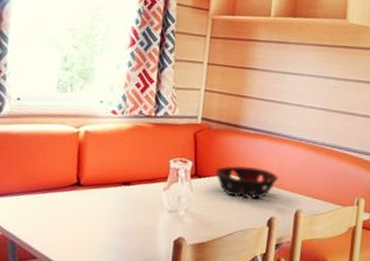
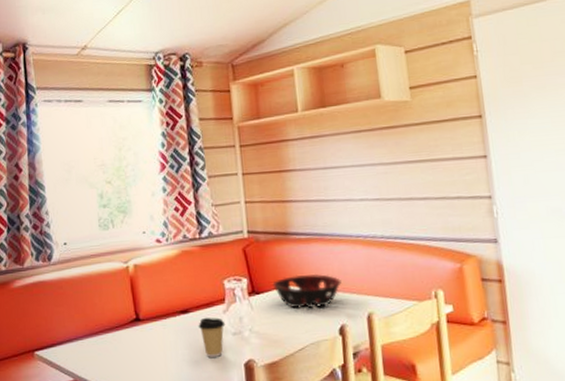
coffee cup: none [137,192,164,231] -> present [198,317,226,357]

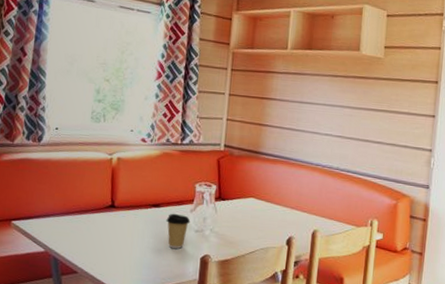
decorative bowl: present [272,273,342,309] -> none [237,189,296,220]

